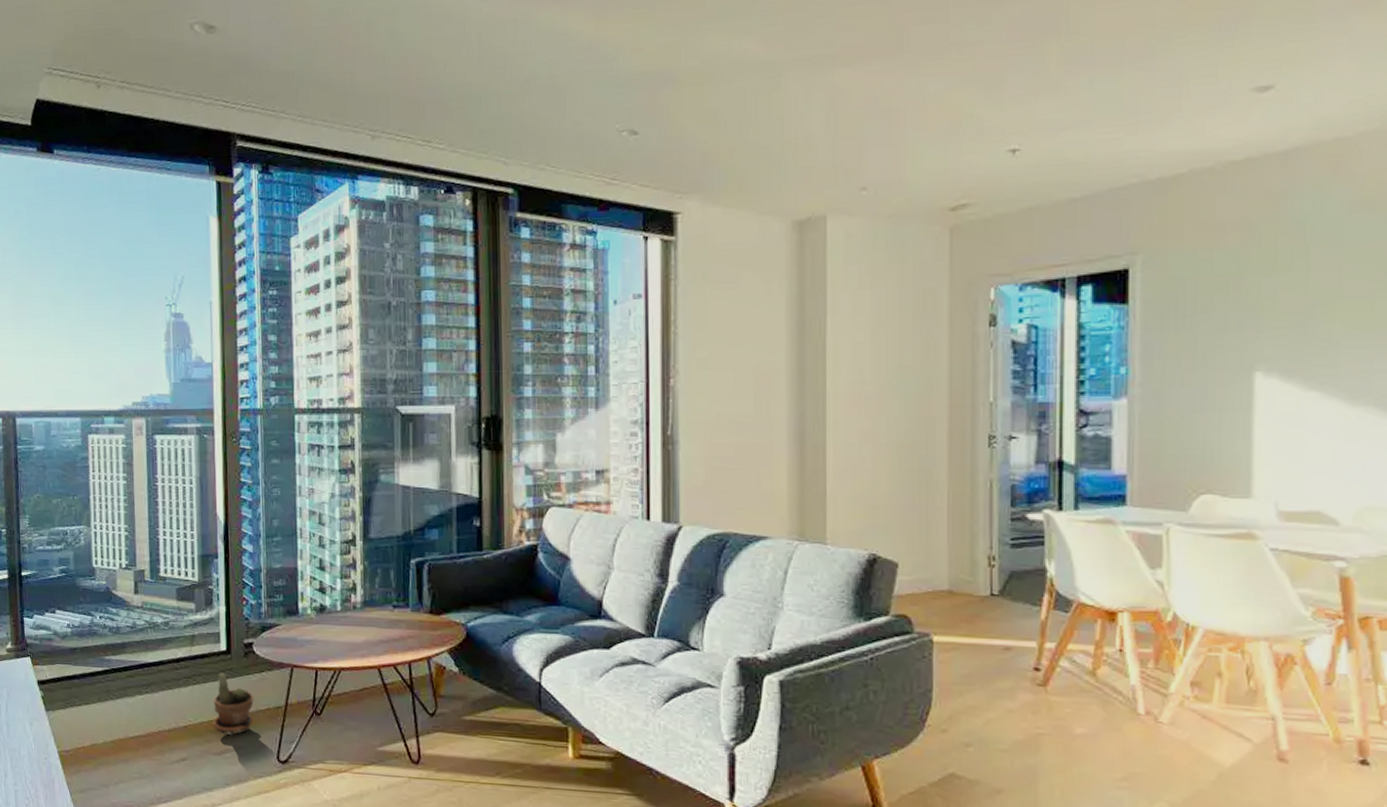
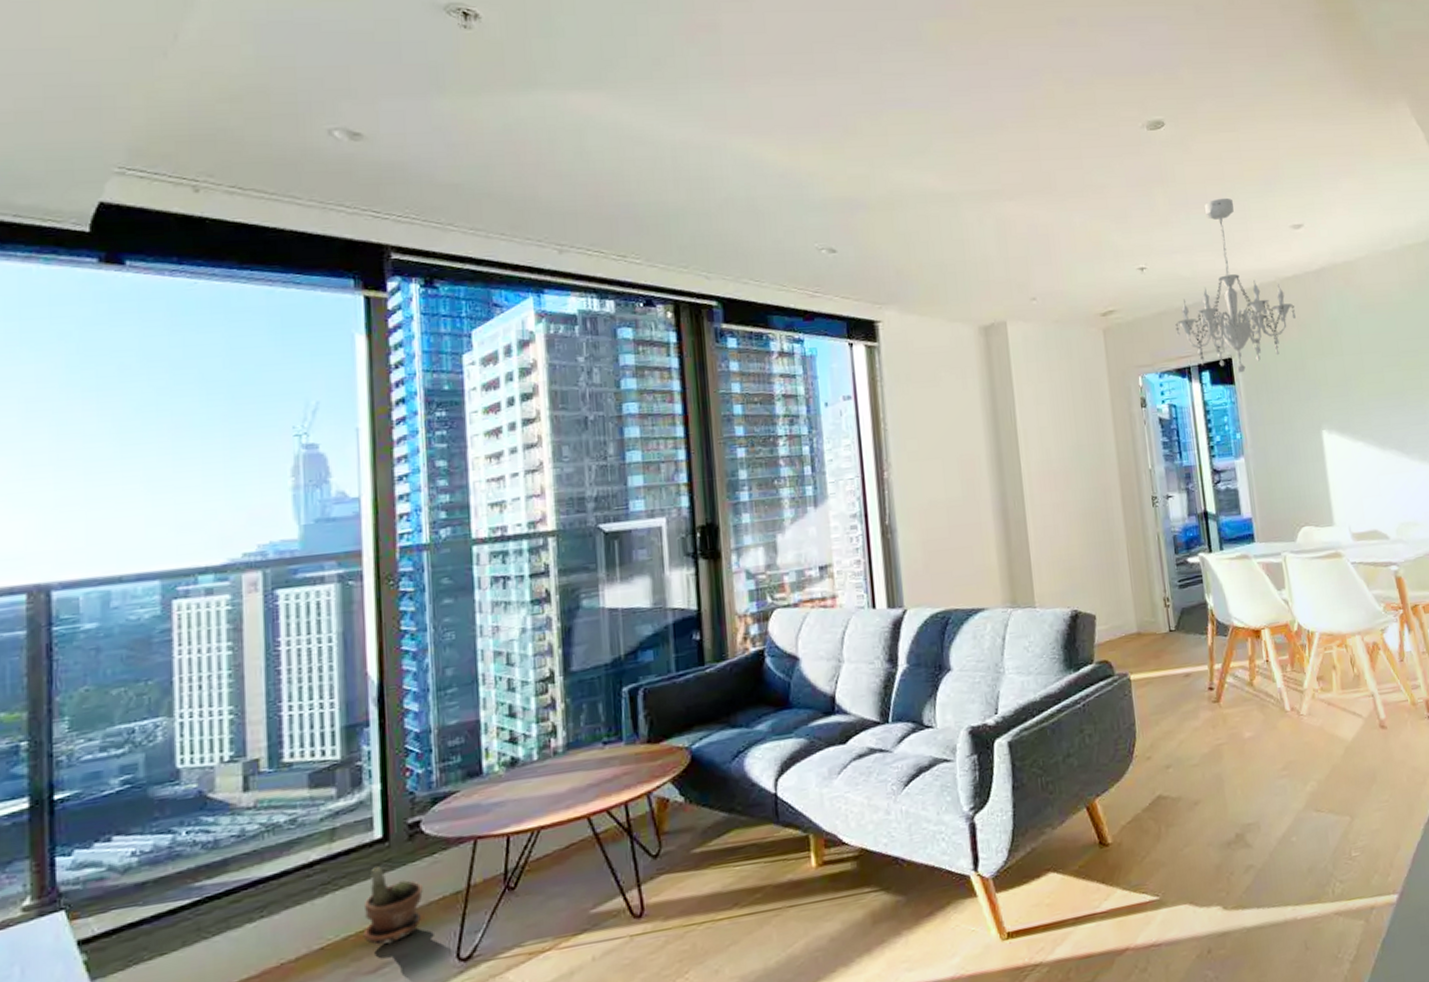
chandelier: none [1051,51,1239,290] -> present [1175,198,1296,373]

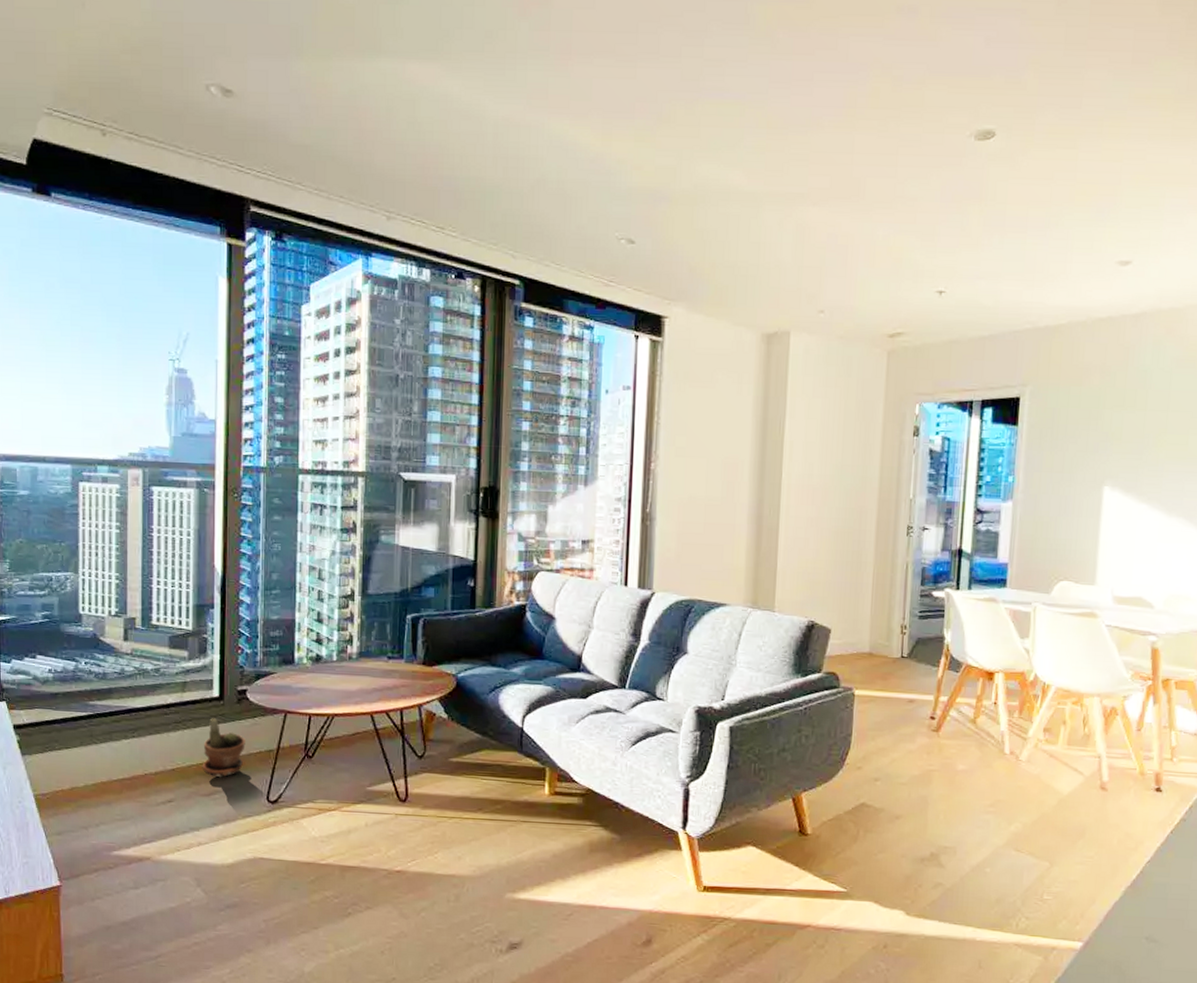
chandelier: present [1175,198,1296,373] -> none [965,223,1102,415]

